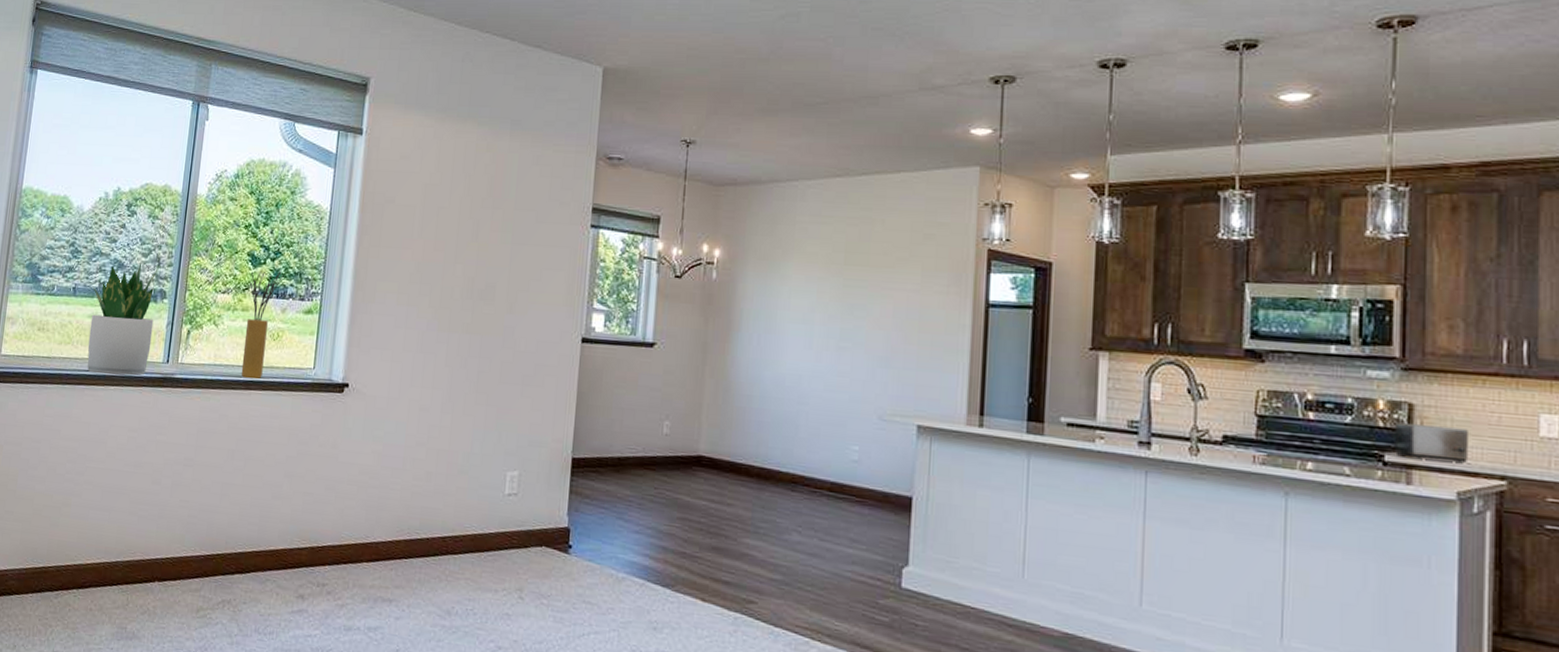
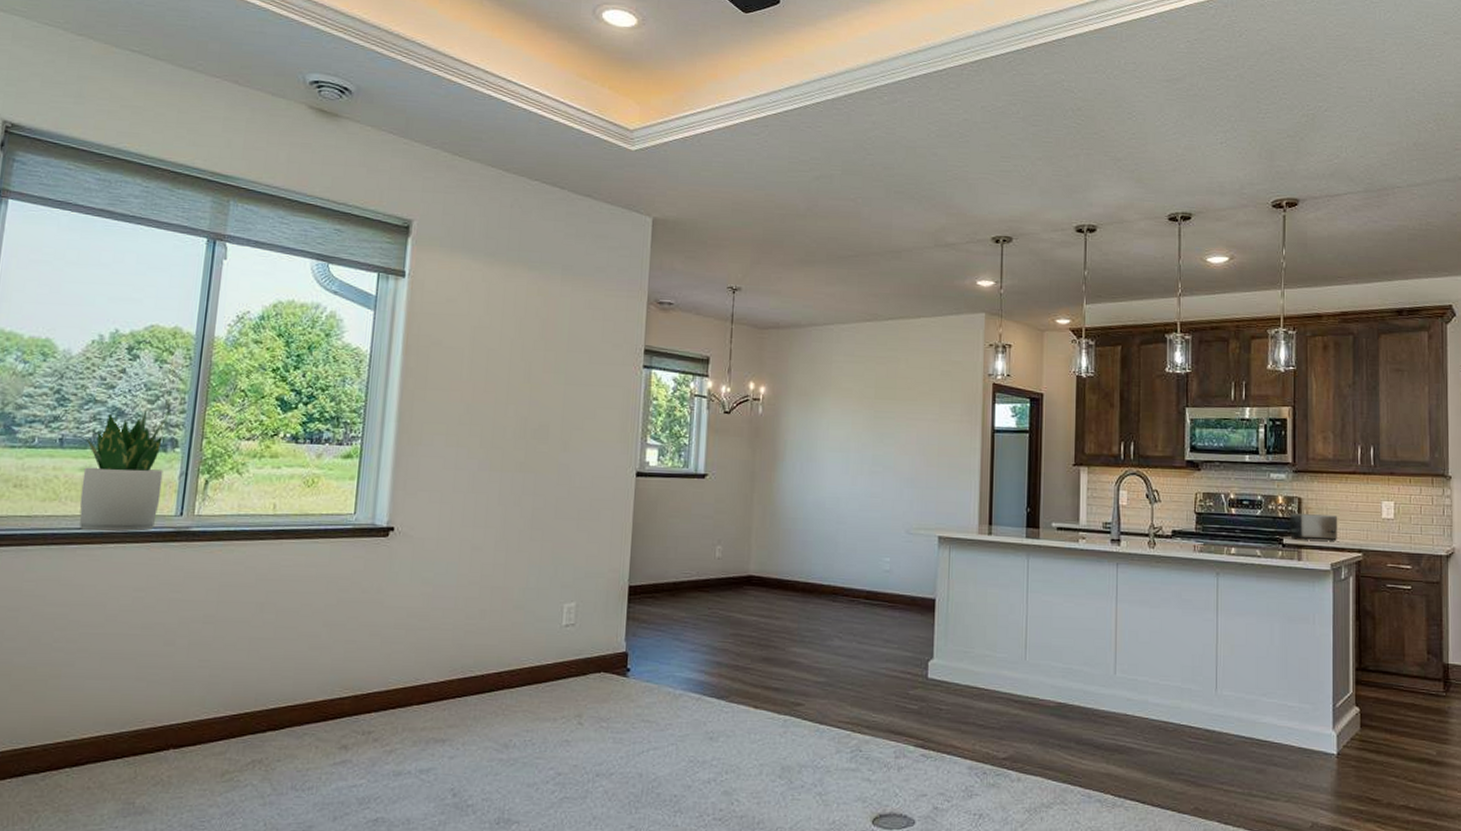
vase: present [241,269,284,380] -> none [270,413,319,528]

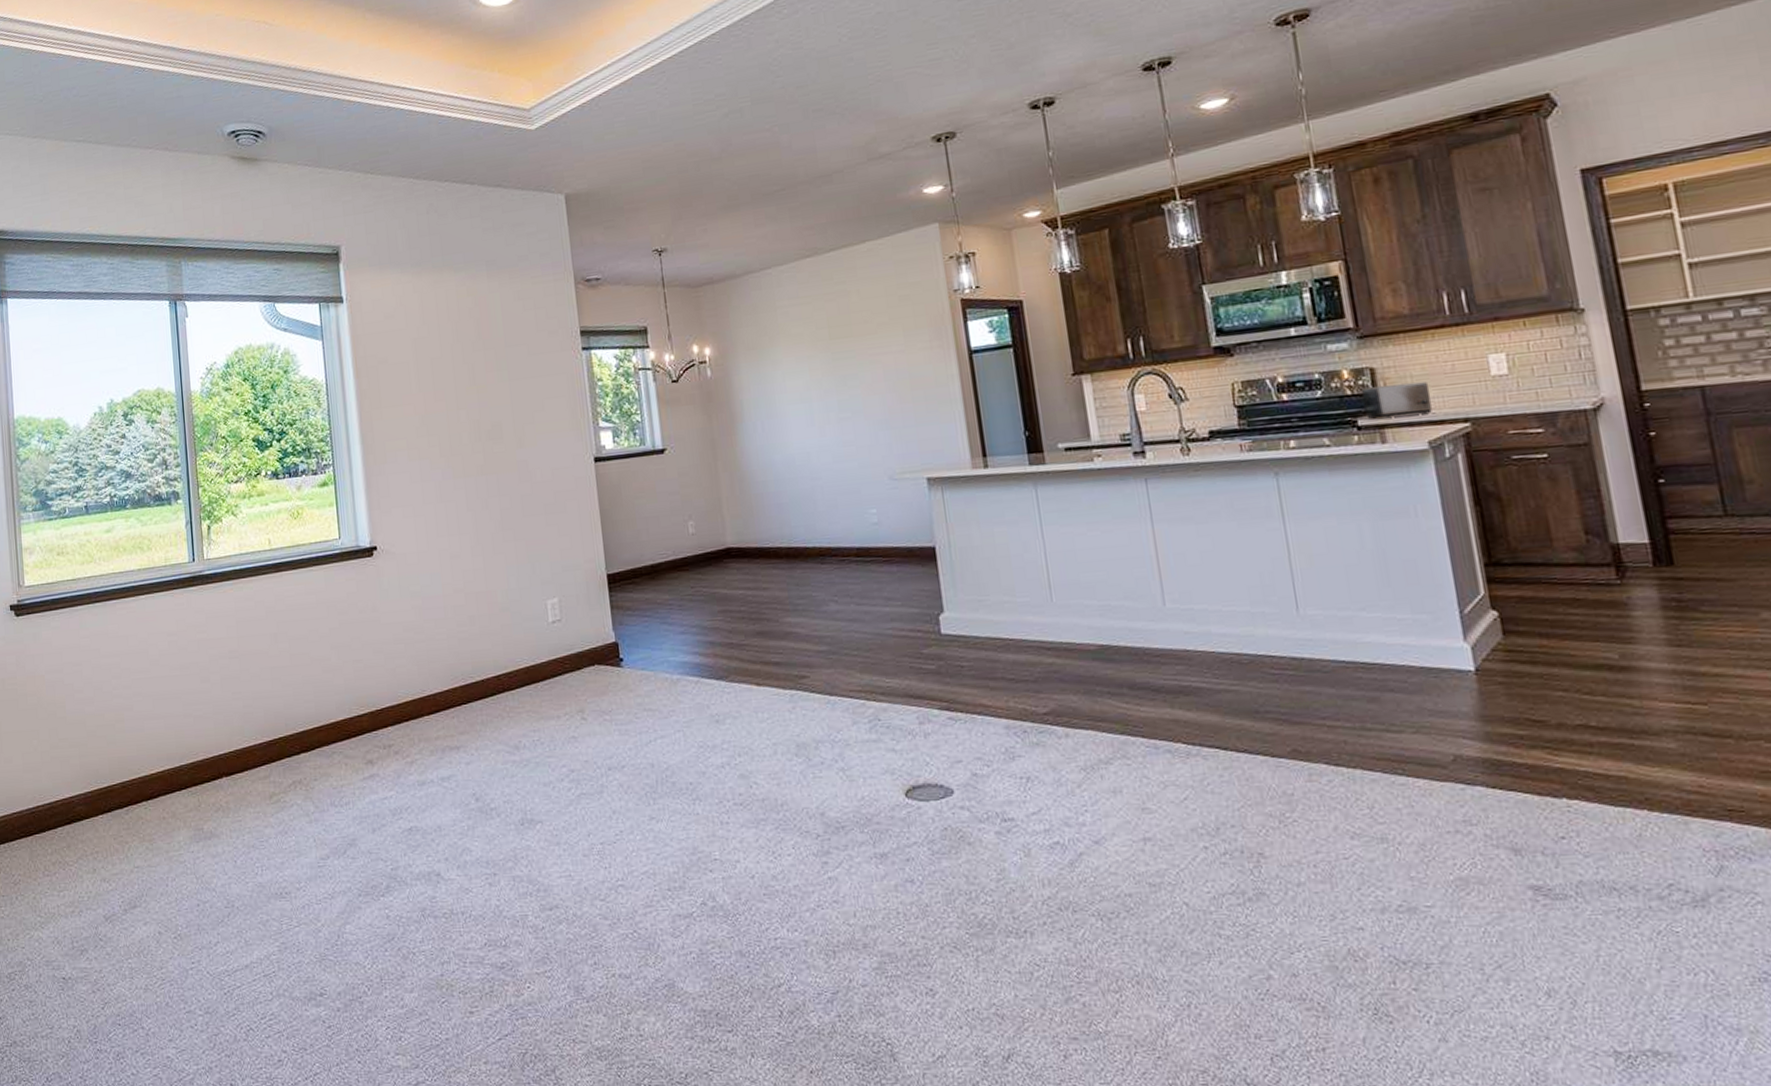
planter: present [79,409,170,532] -> none [104,468,174,587]

